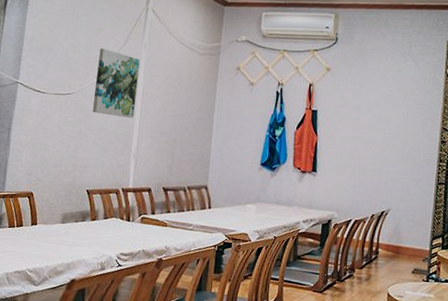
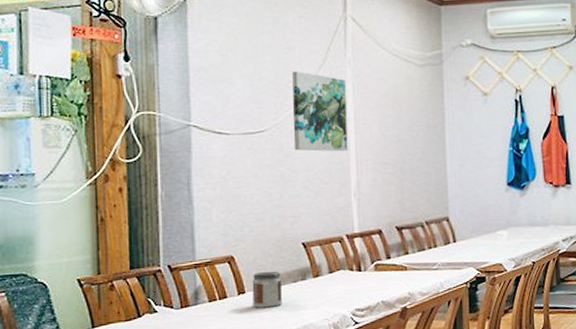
jar: none [41,209,67,240] -> present [252,271,282,308]

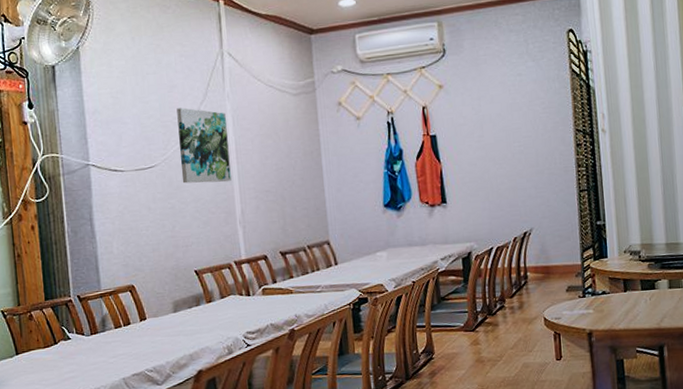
jar: present [252,271,282,308] -> none [152,298,180,333]

